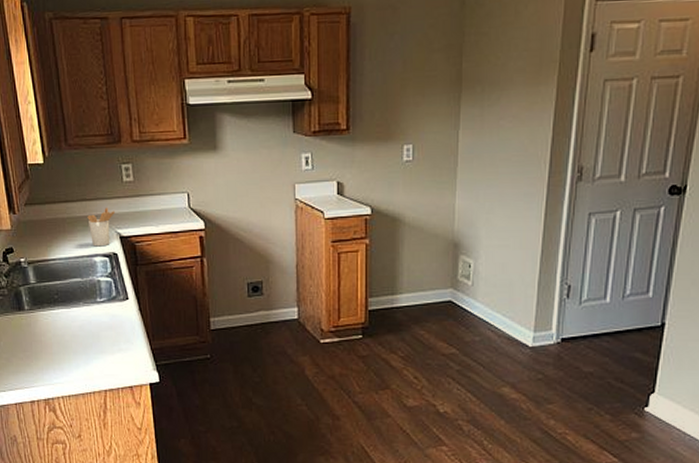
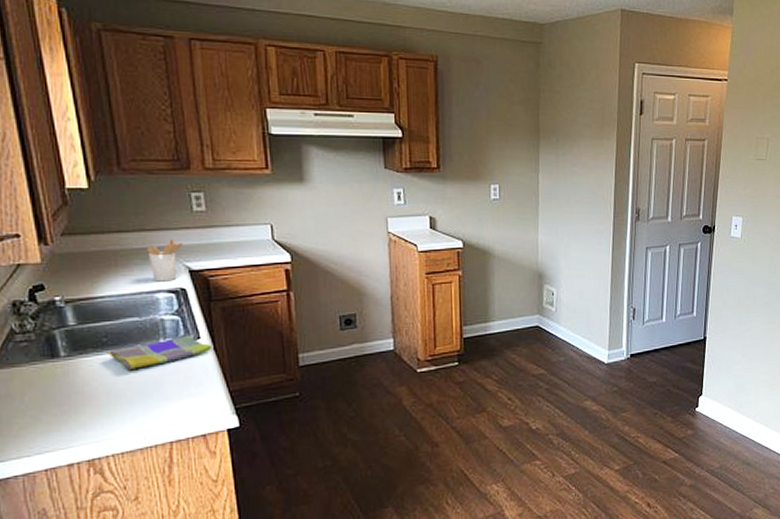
dish towel: none [58,296,138,324] -> present [107,335,212,370]

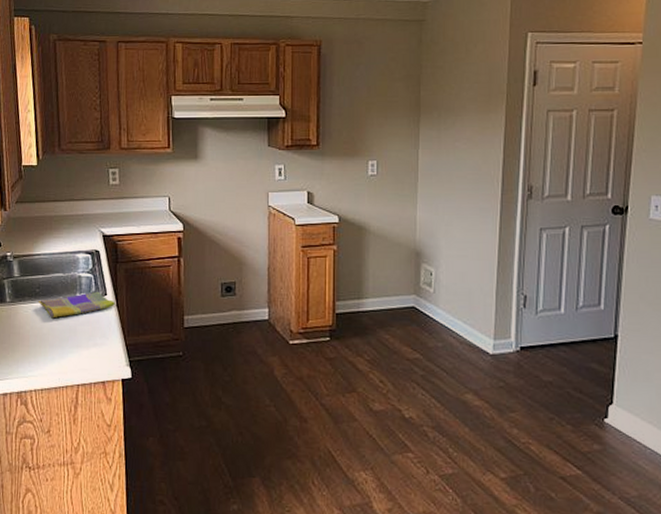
utensil holder: present [147,238,184,282] -> none [73,207,101,244]

